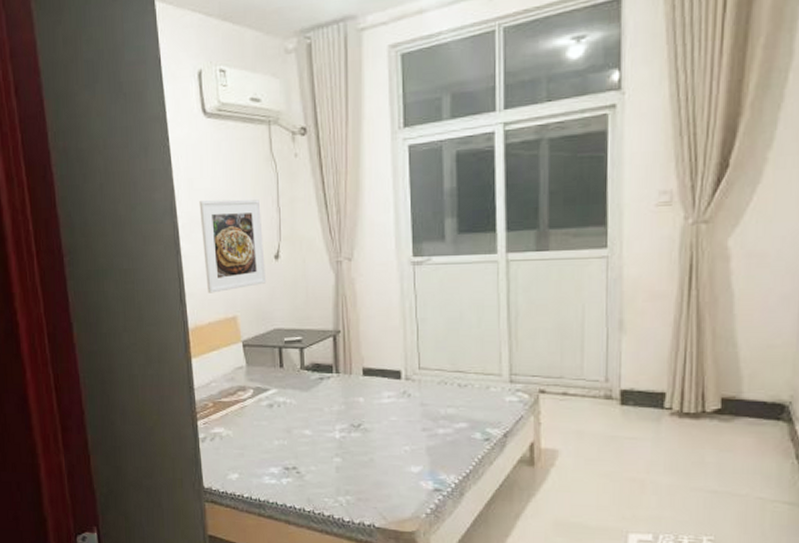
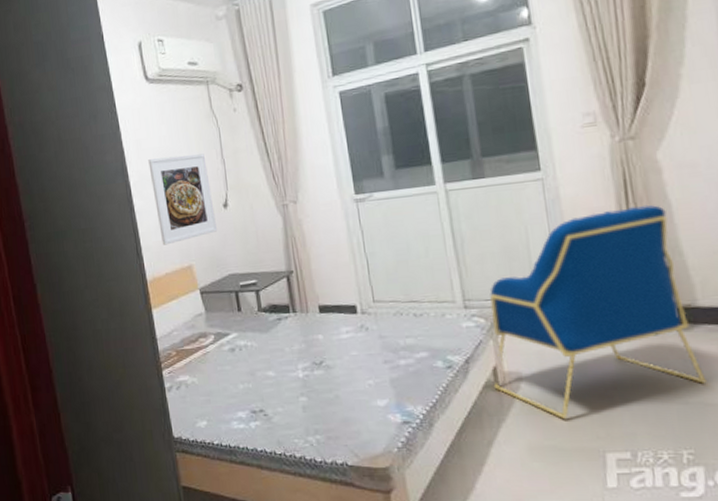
armchair: none [528,292,738,498] -> present [489,204,707,419]

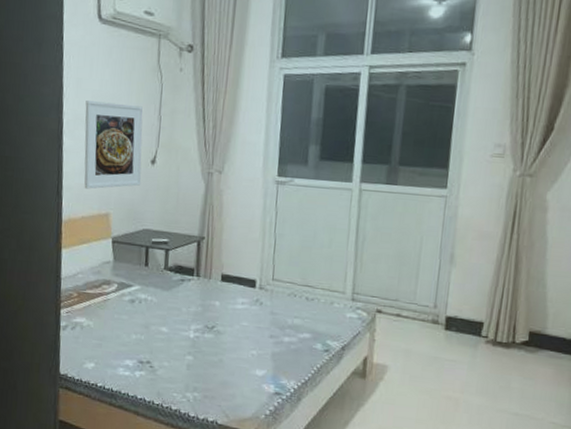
armchair: present [489,204,707,419] -> none [361,236,542,412]

